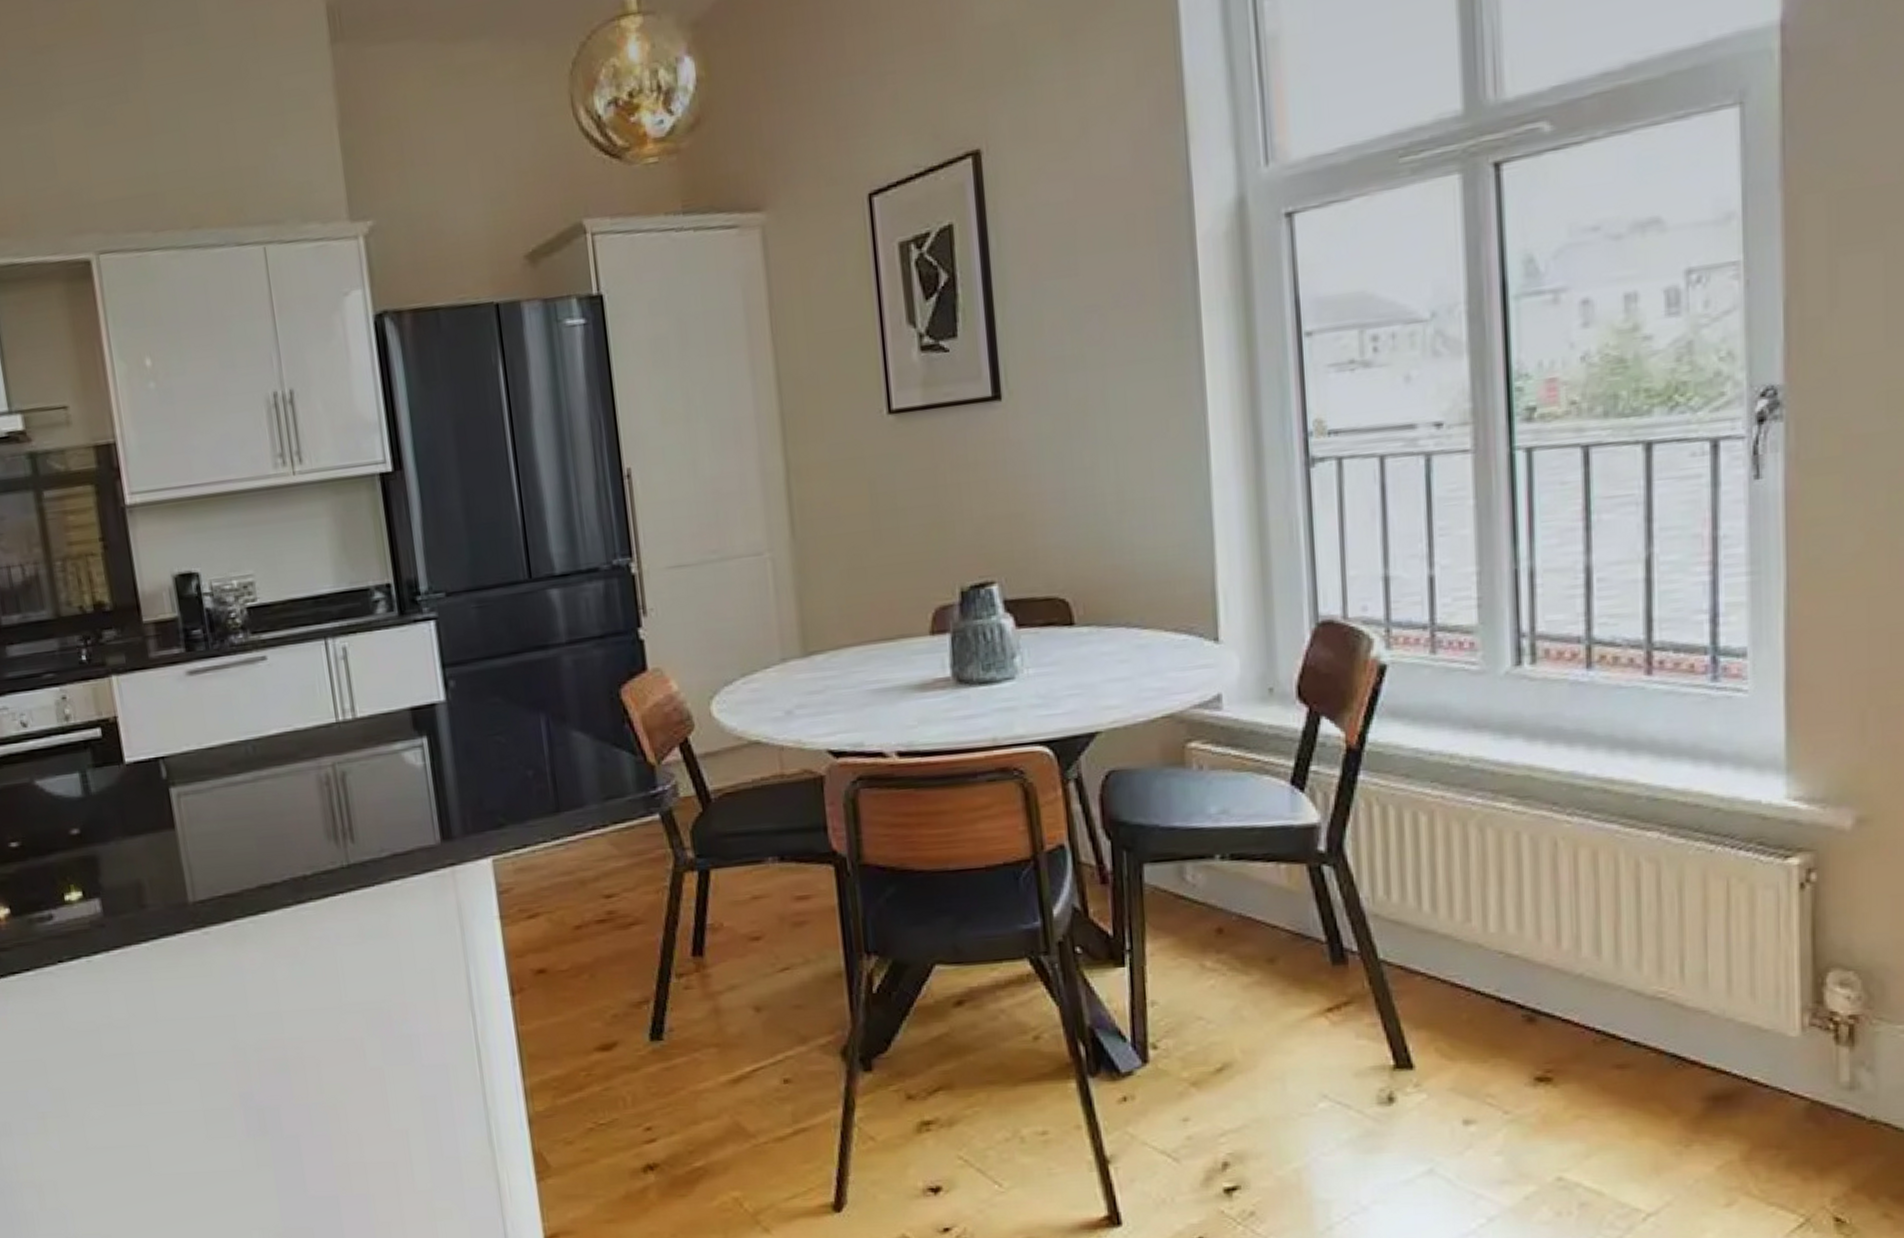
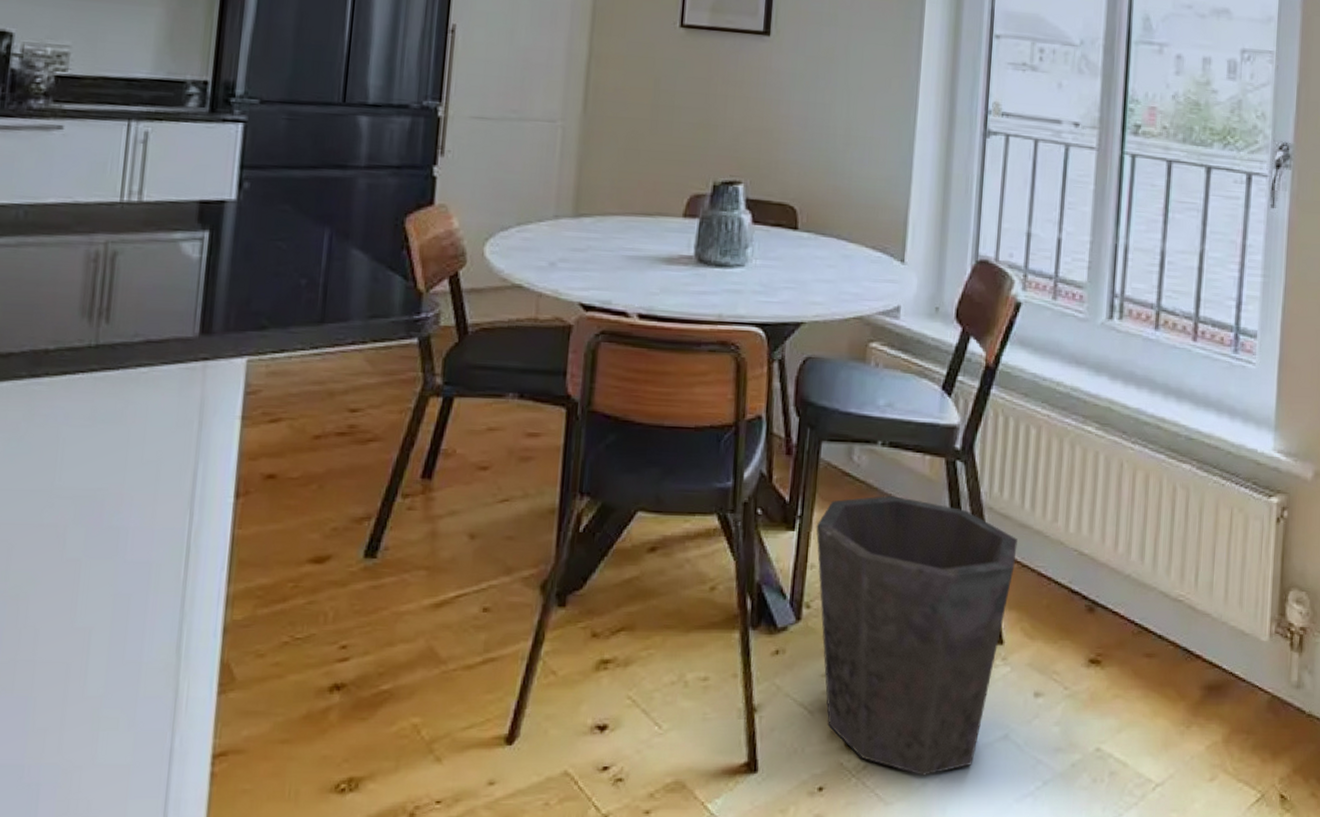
waste bin: none [1151,913,1418,1219] -> present [816,495,1018,776]

